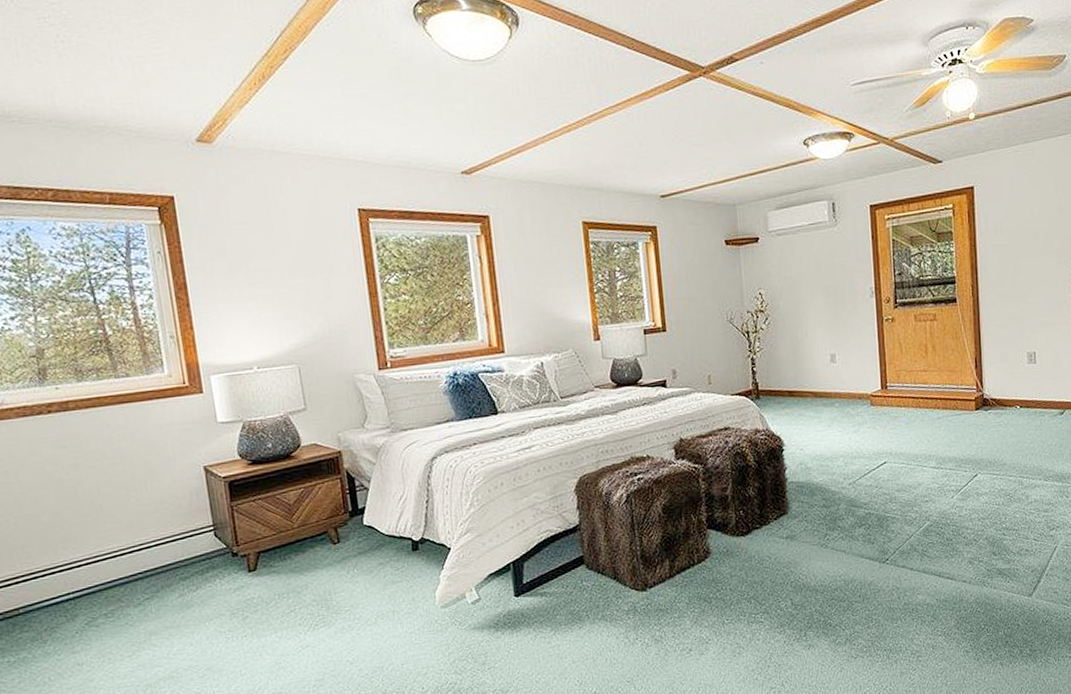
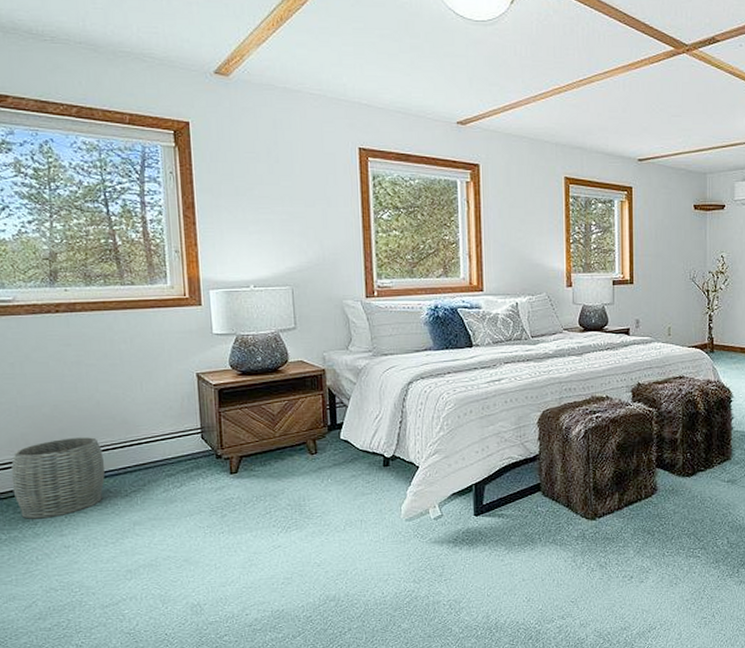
woven basket: none [14,544,115,638] -> present [11,437,105,519]

